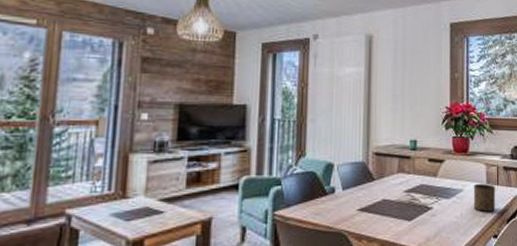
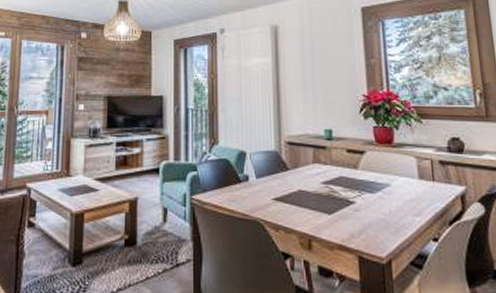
cup: present [473,183,496,212] -> none [402,178,432,211]

